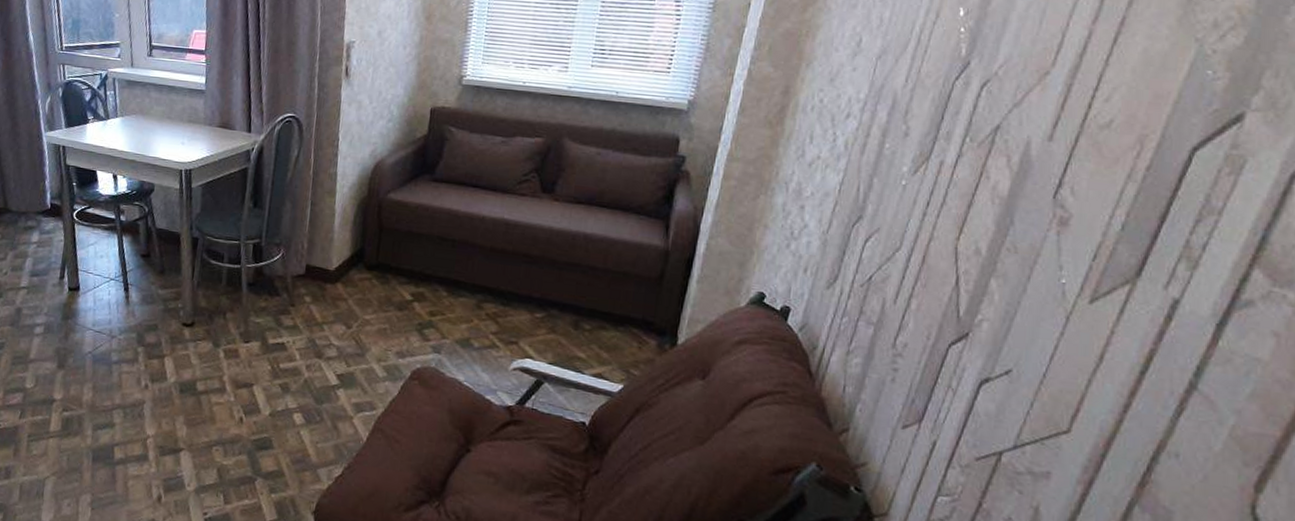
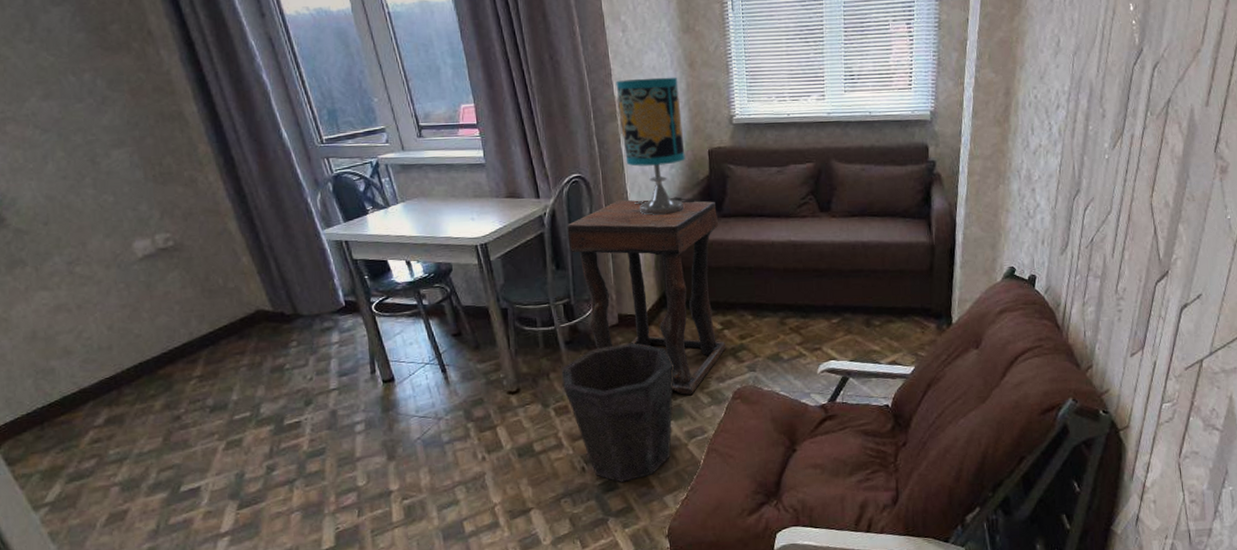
waste bin: none [237,296,354,444] -> present [561,343,674,482]
side table: none [270,146,429,365] -> present [567,200,727,395]
table lamp: none [343,25,412,170] -> present [616,77,695,216]

